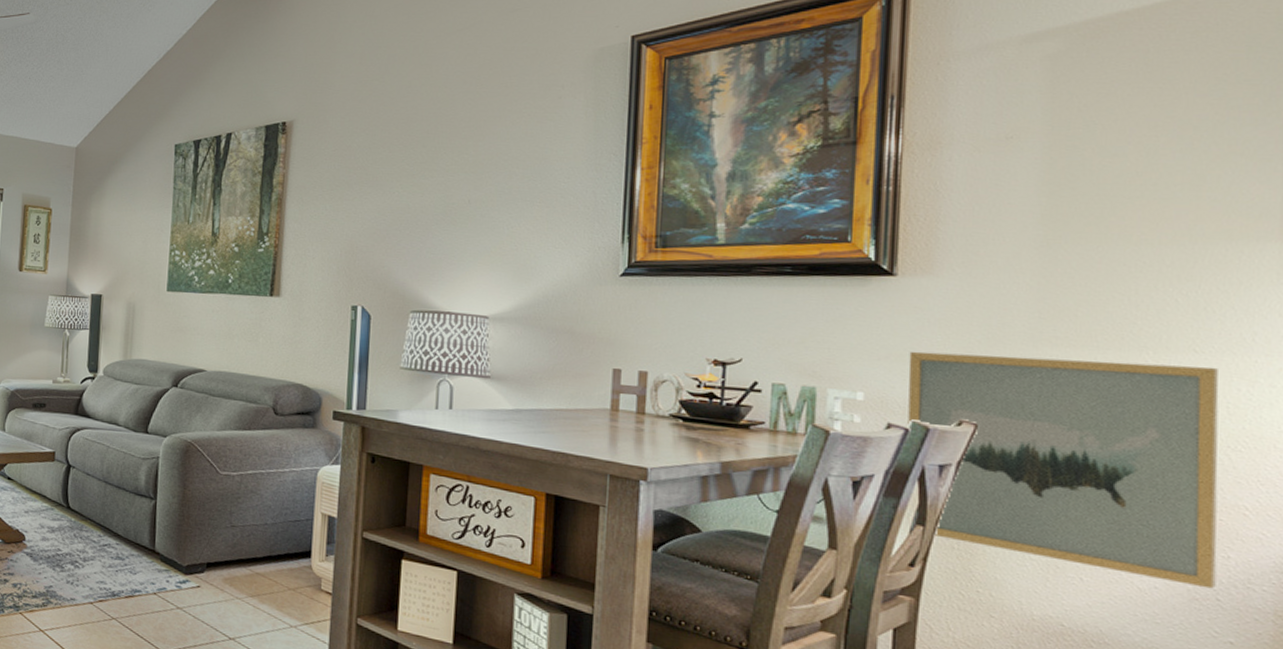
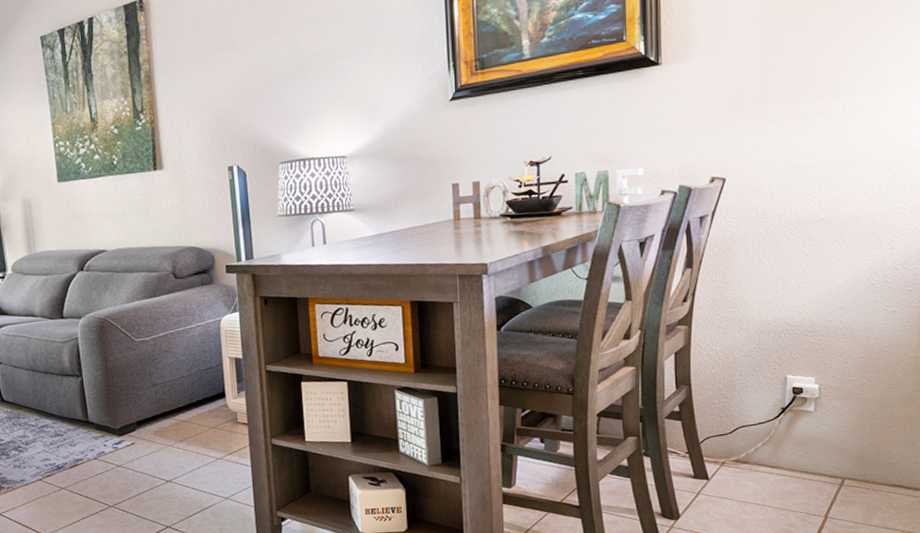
wall art: present [907,351,1219,589] -> none [674,102,886,275]

